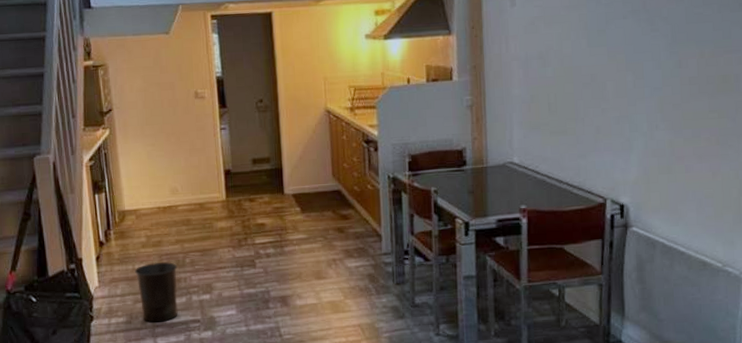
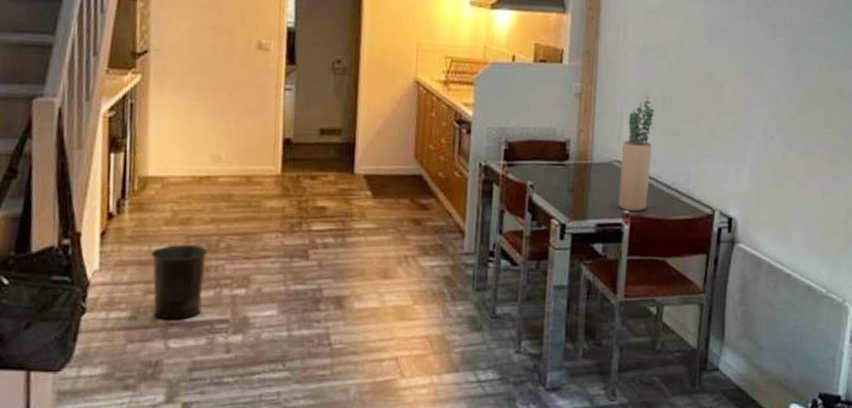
vase: none [514,100,542,207] -> present [618,95,654,212]

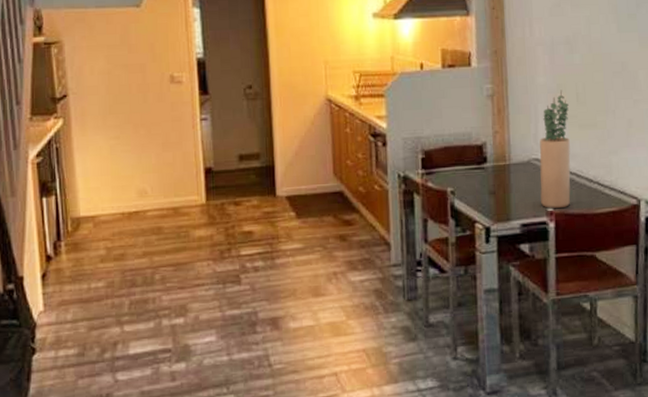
waste bin: present [151,244,208,320] -> none [91,279,145,354]

